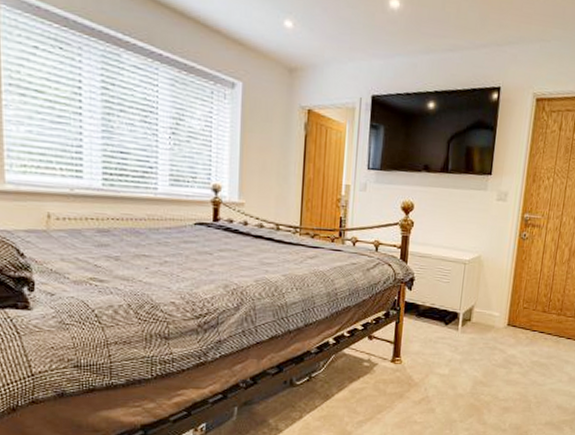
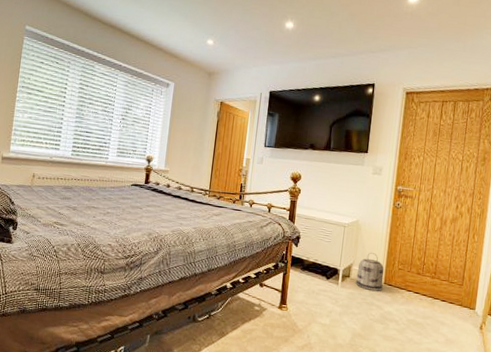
basket: none [477,291,509,334] -> present [356,252,385,291]

